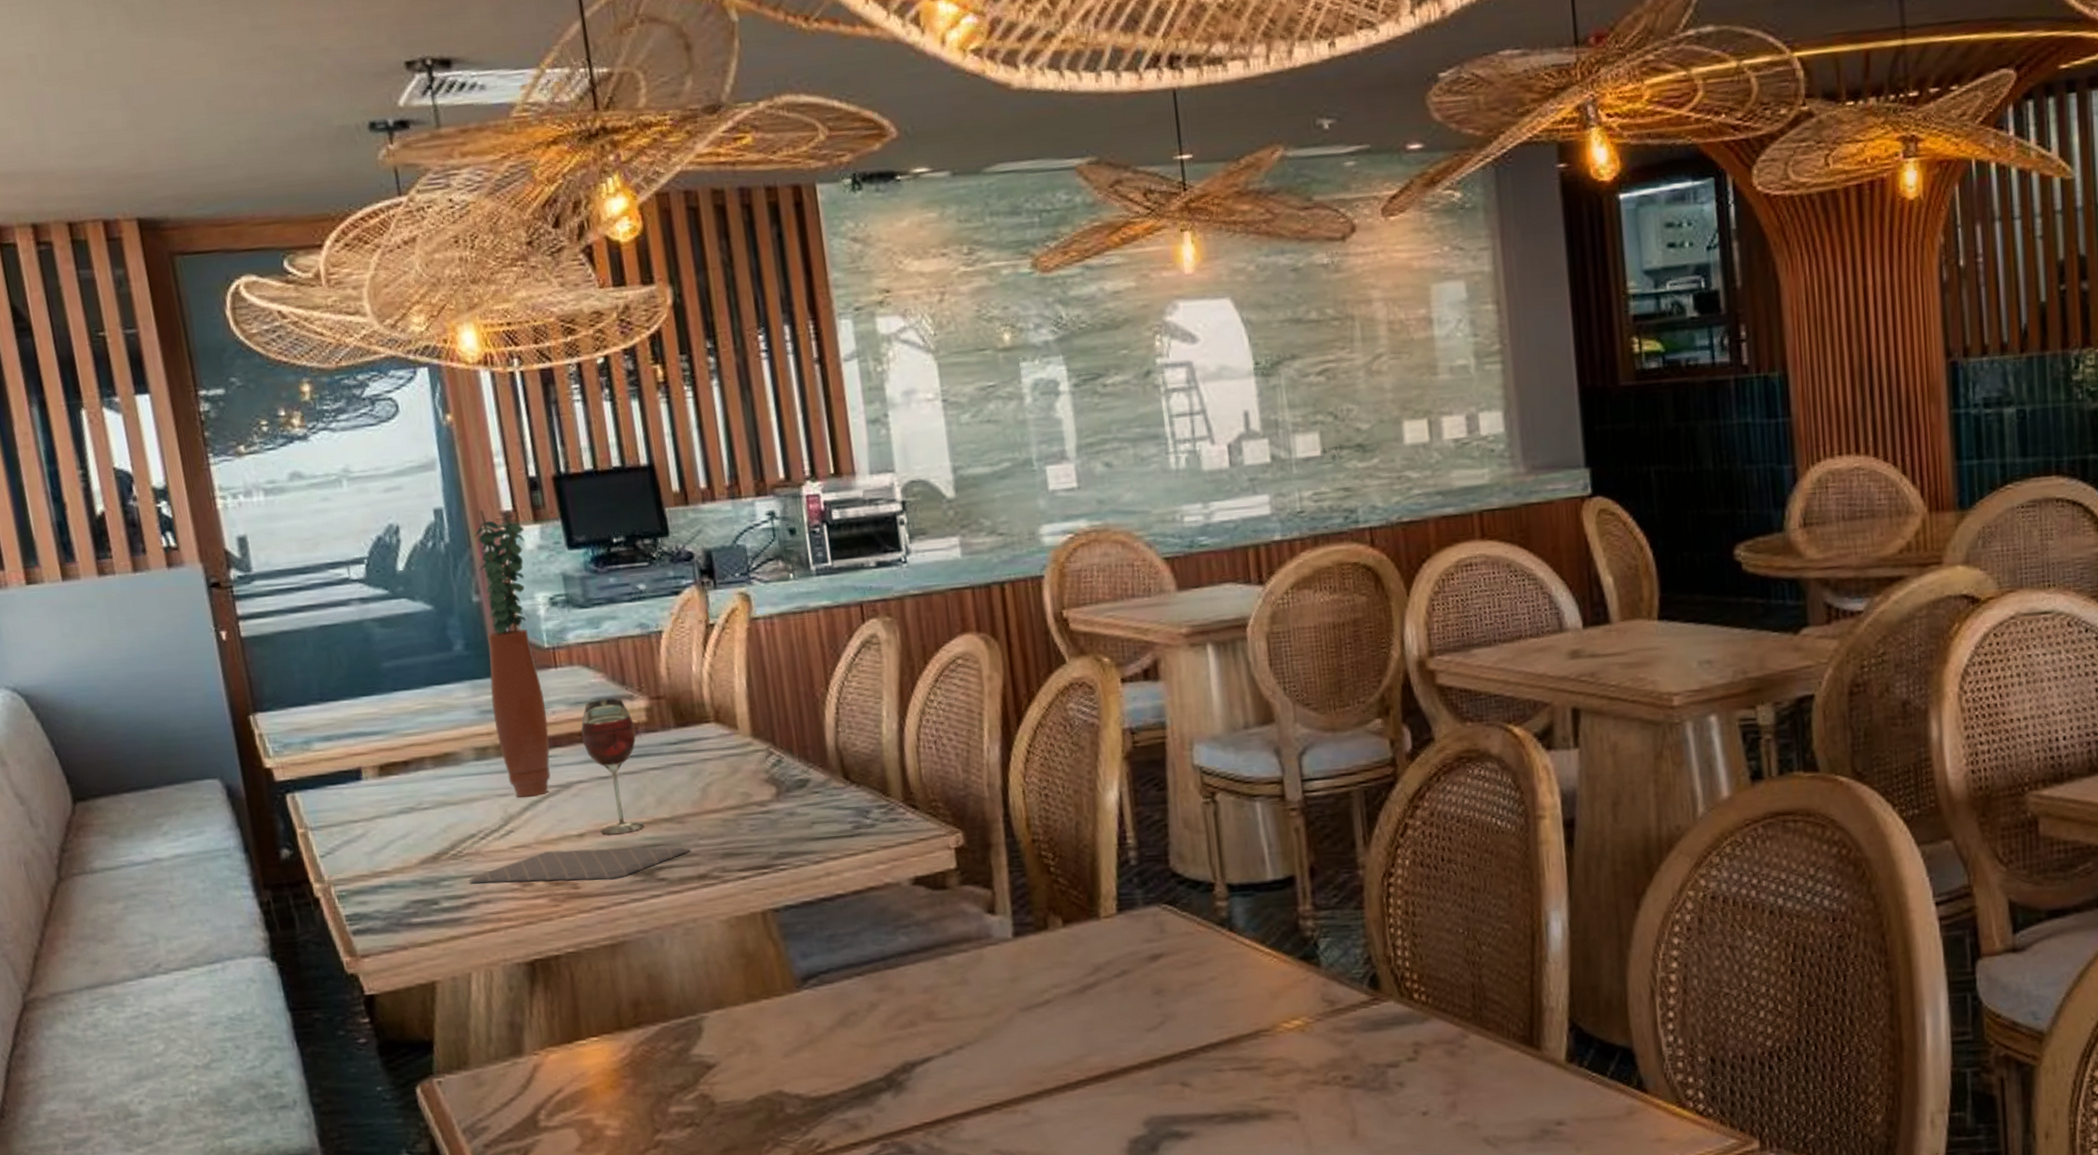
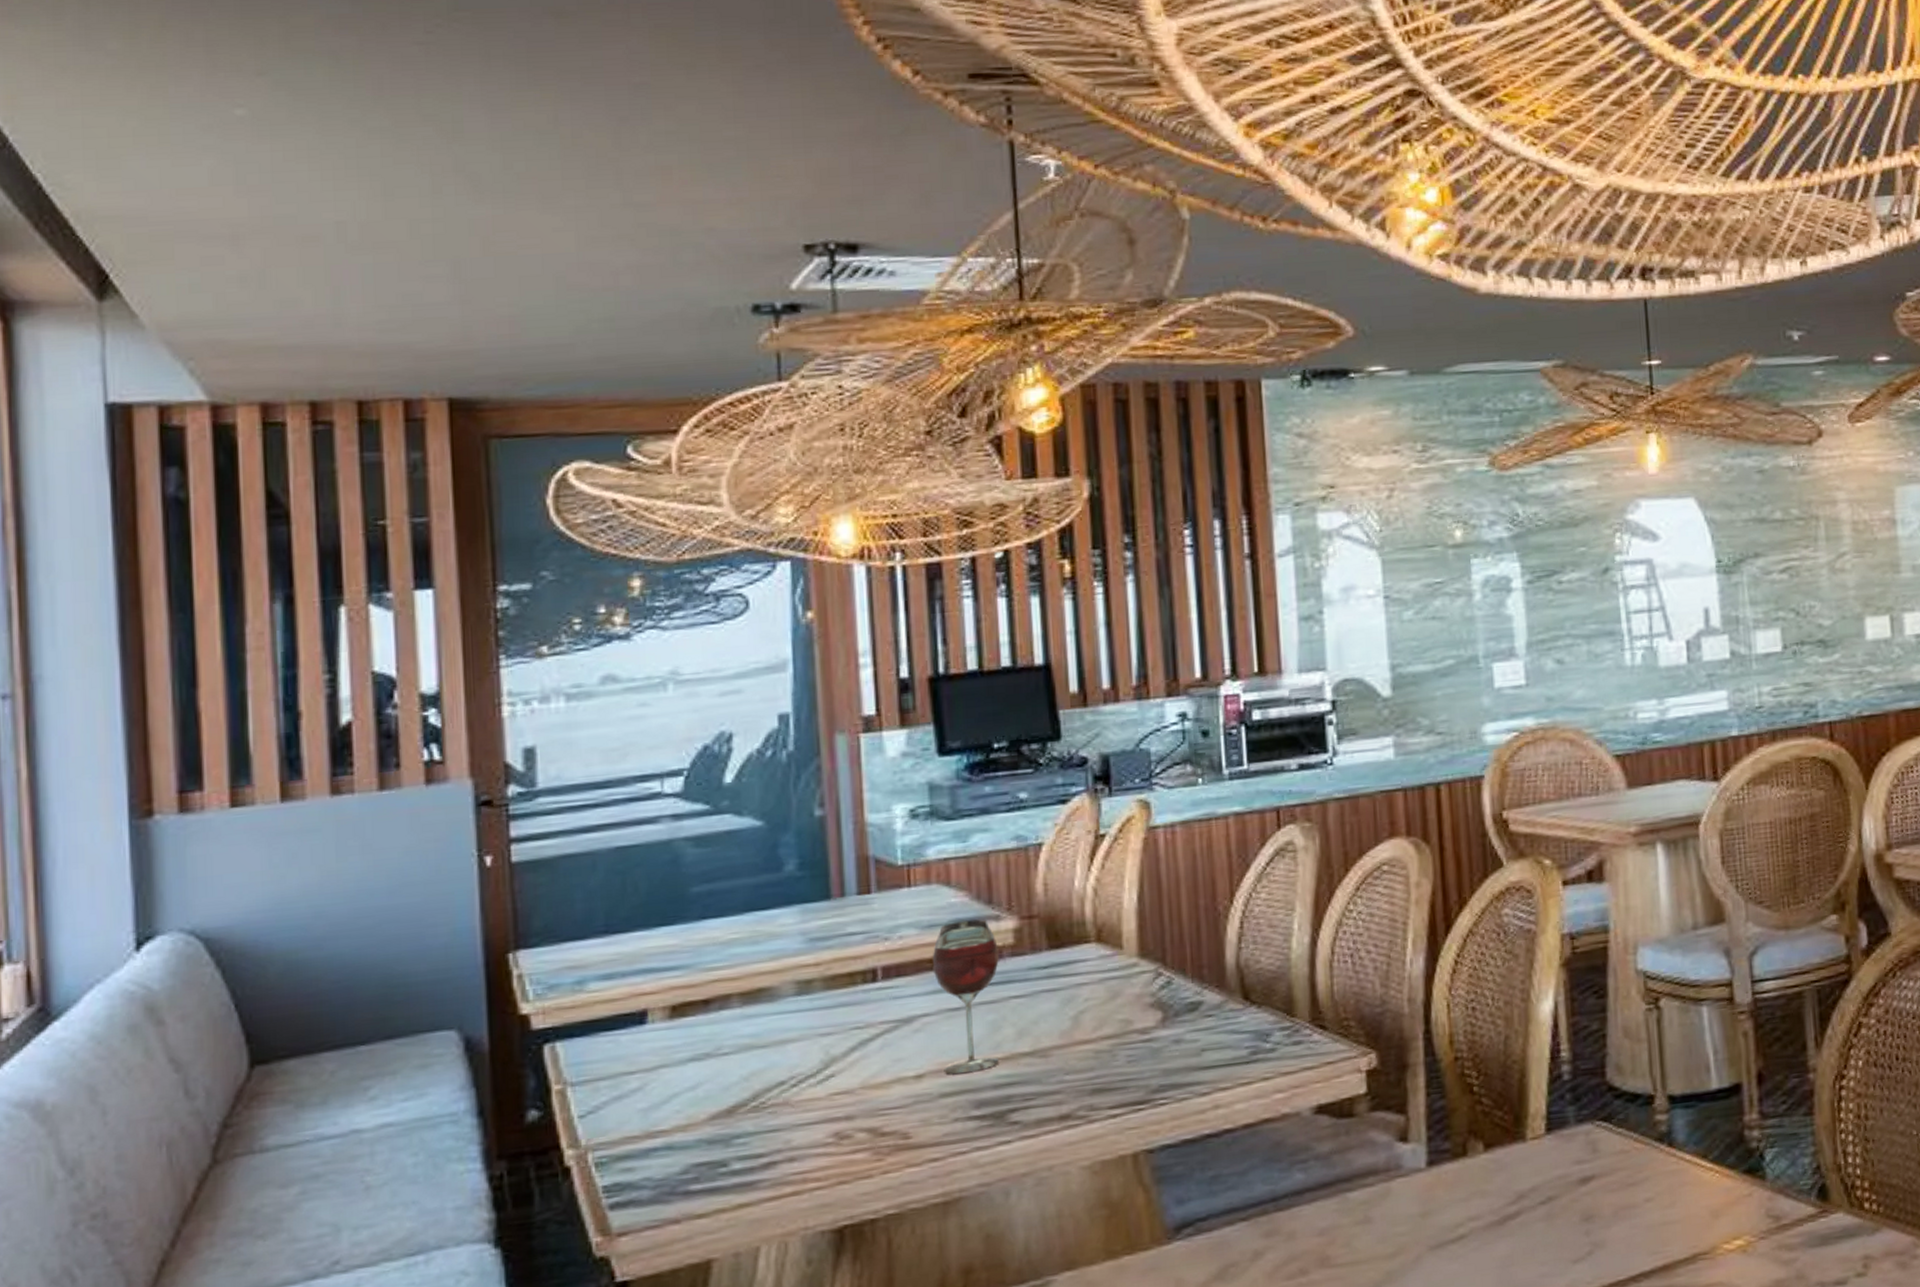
placemat: present [468,847,691,884] -> none [770,1084,1053,1140]
vase: present [474,510,551,798] -> none [824,715,892,1037]

